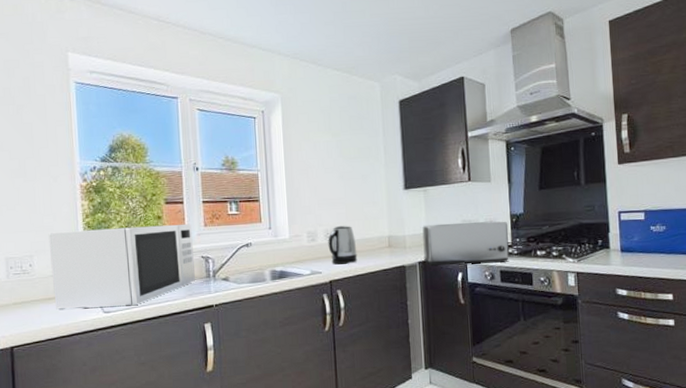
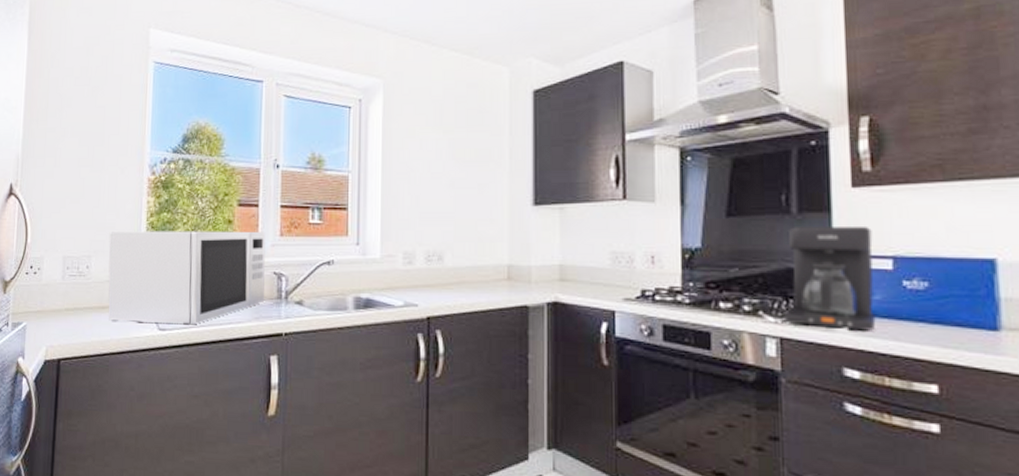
kettle: present [328,225,358,265] -> none [428,247,465,297]
toaster: present [422,220,509,267] -> none [555,254,678,314]
coffee maker: none [579,191,636,263] -> present [785,227,876,331]

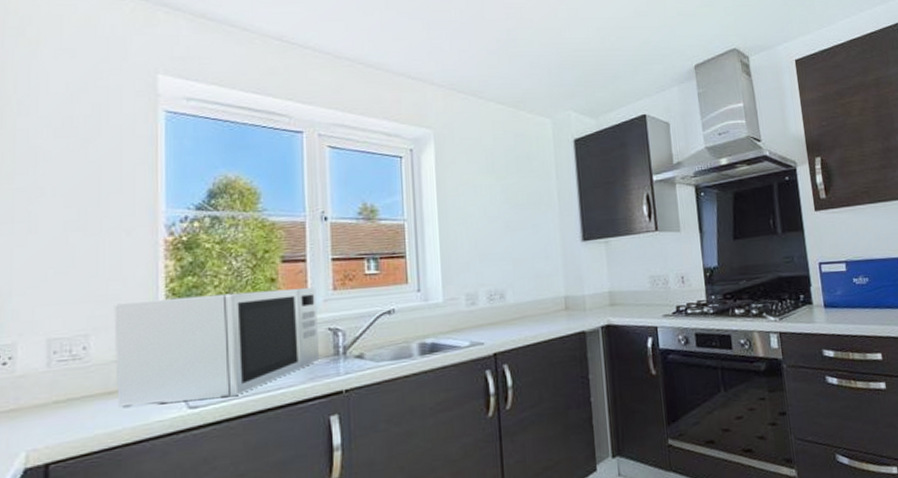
coffee maker: present [785,227,876,331] -> none [777,240,840,320]

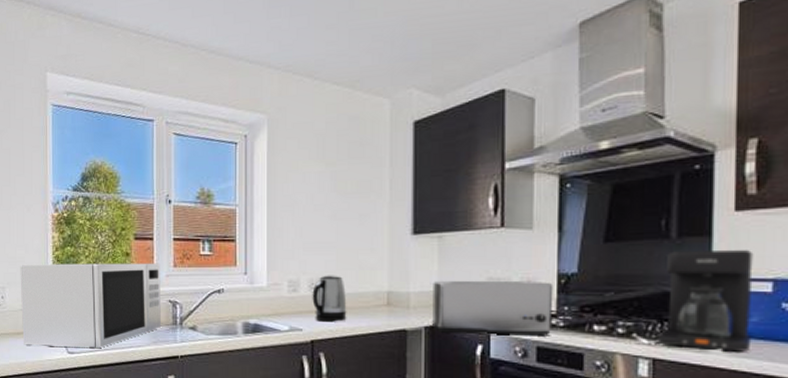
kettle: none [491,284,528,333] -> present [312,275,347,322]
toaster: none [604,275,705,332] -> present [432,280,553,336]
coffee maker: none [777,240,840,320] -> present [658,250,754,352]

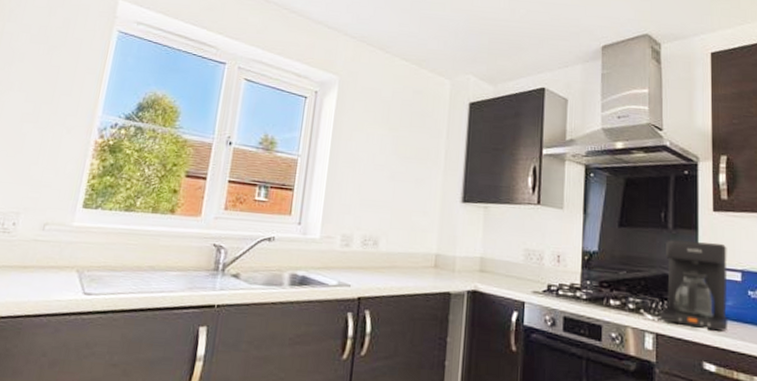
microwave: present [20,263,162,349] -> none [28,189,210,291]
kettle: present [312,275,347,322] -> none [363,232,397,281]
toaster: present [432,280,553,336] -> none [474,247,579,308]

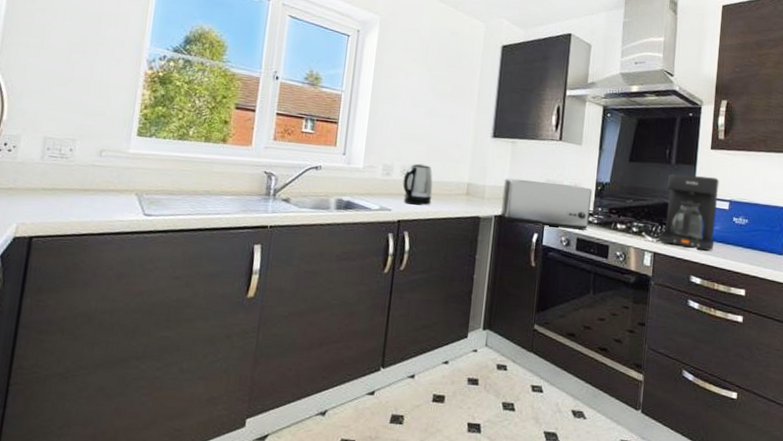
kettle: none [363,232,397,281] -> present [402,163,433,206]
toaster: none [474,247,579,308] -> present [501,177,593,230]

